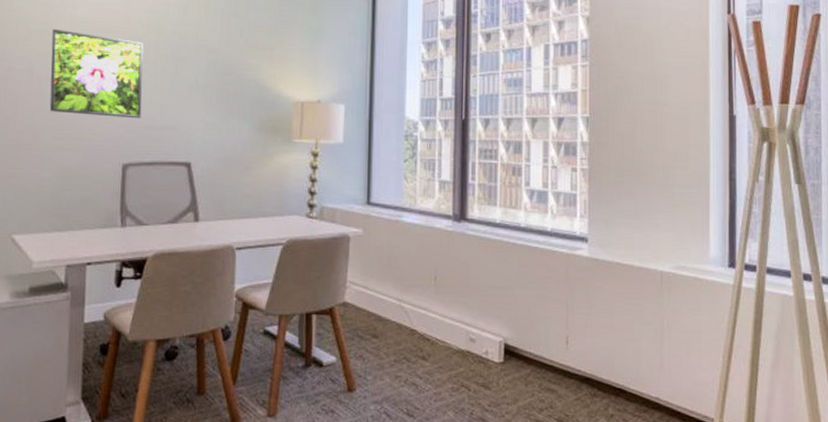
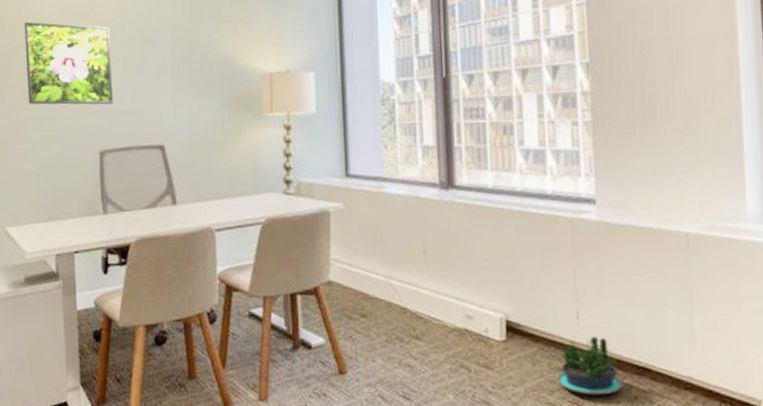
potted plant: none [546,360,602,414] -> present [557,336,623,395]

